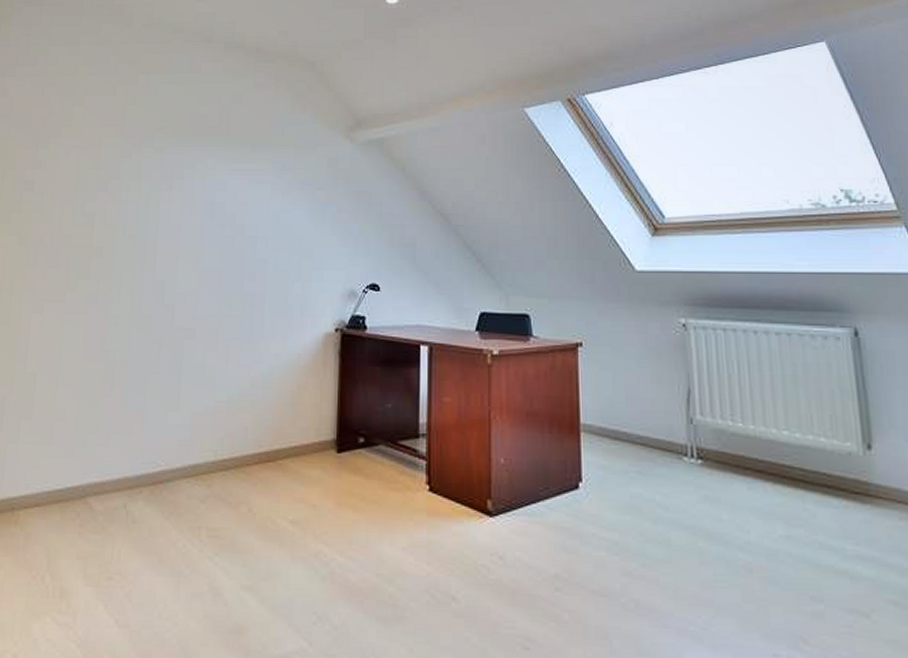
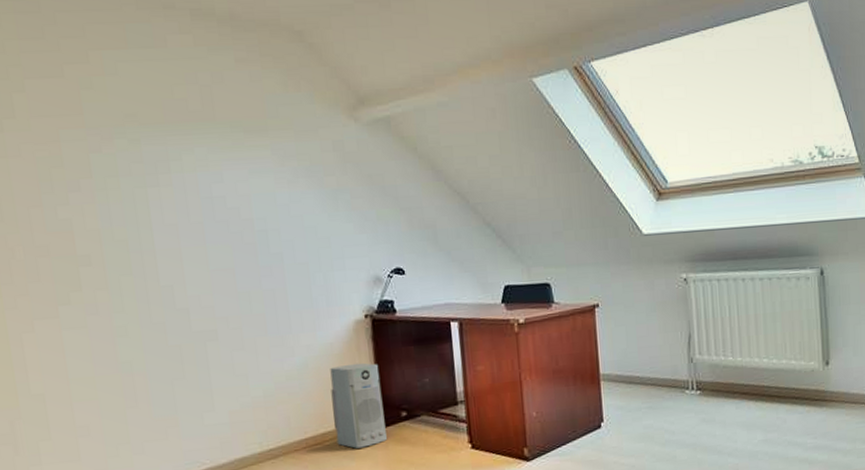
air purifier: none [289,378,342,472] -> present [330,362,388,449]

